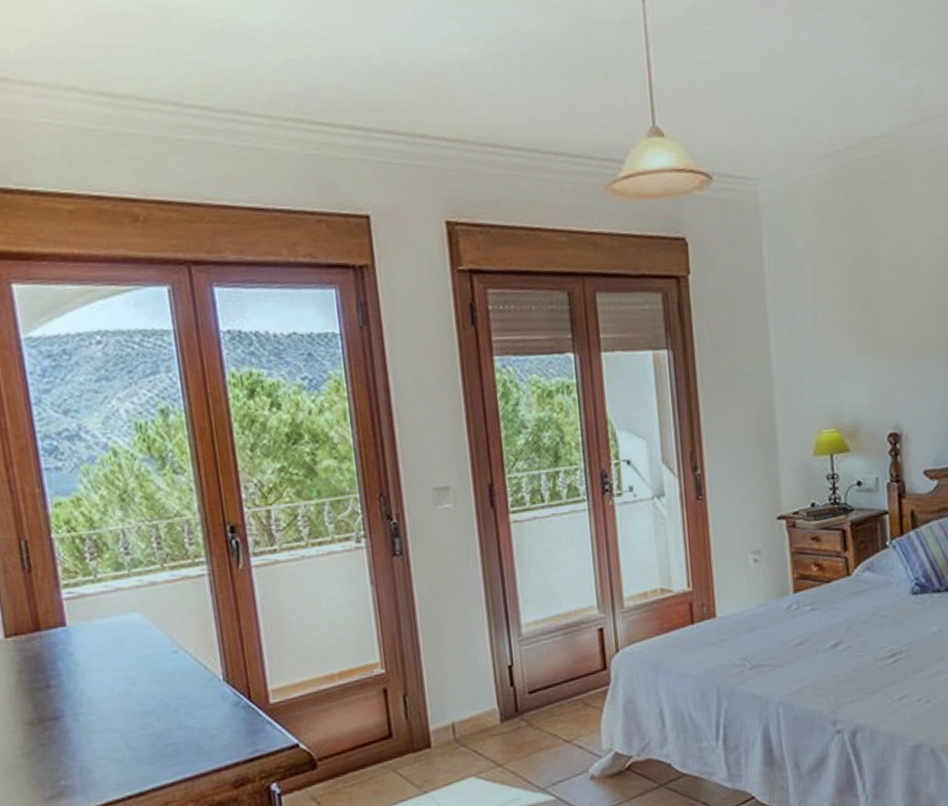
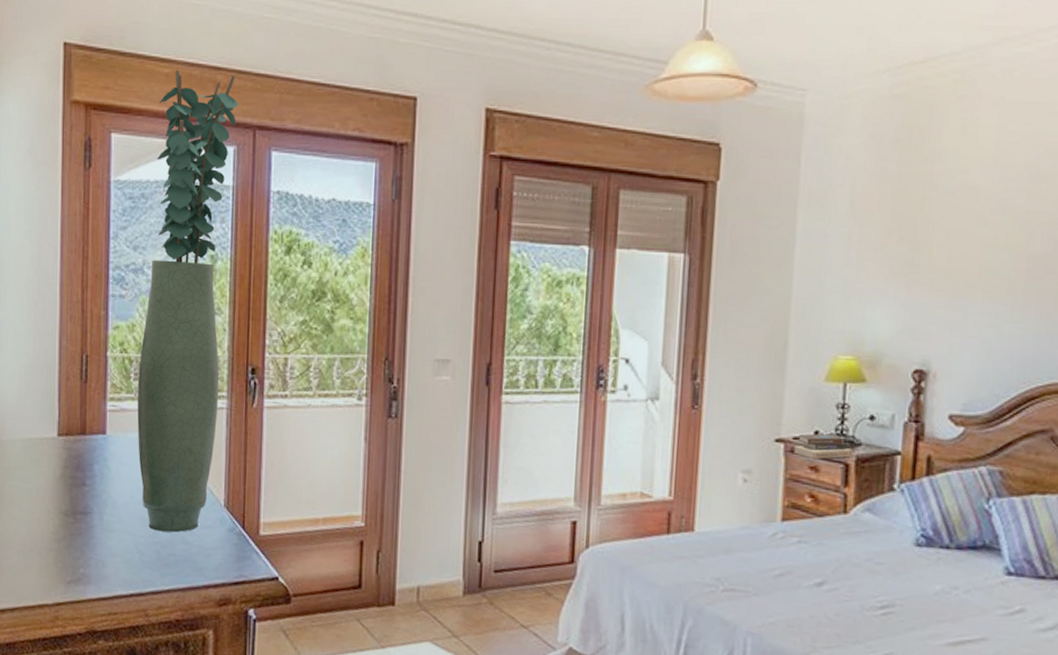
vase: none [67,205,202,722] -> present [137,70,239,533]

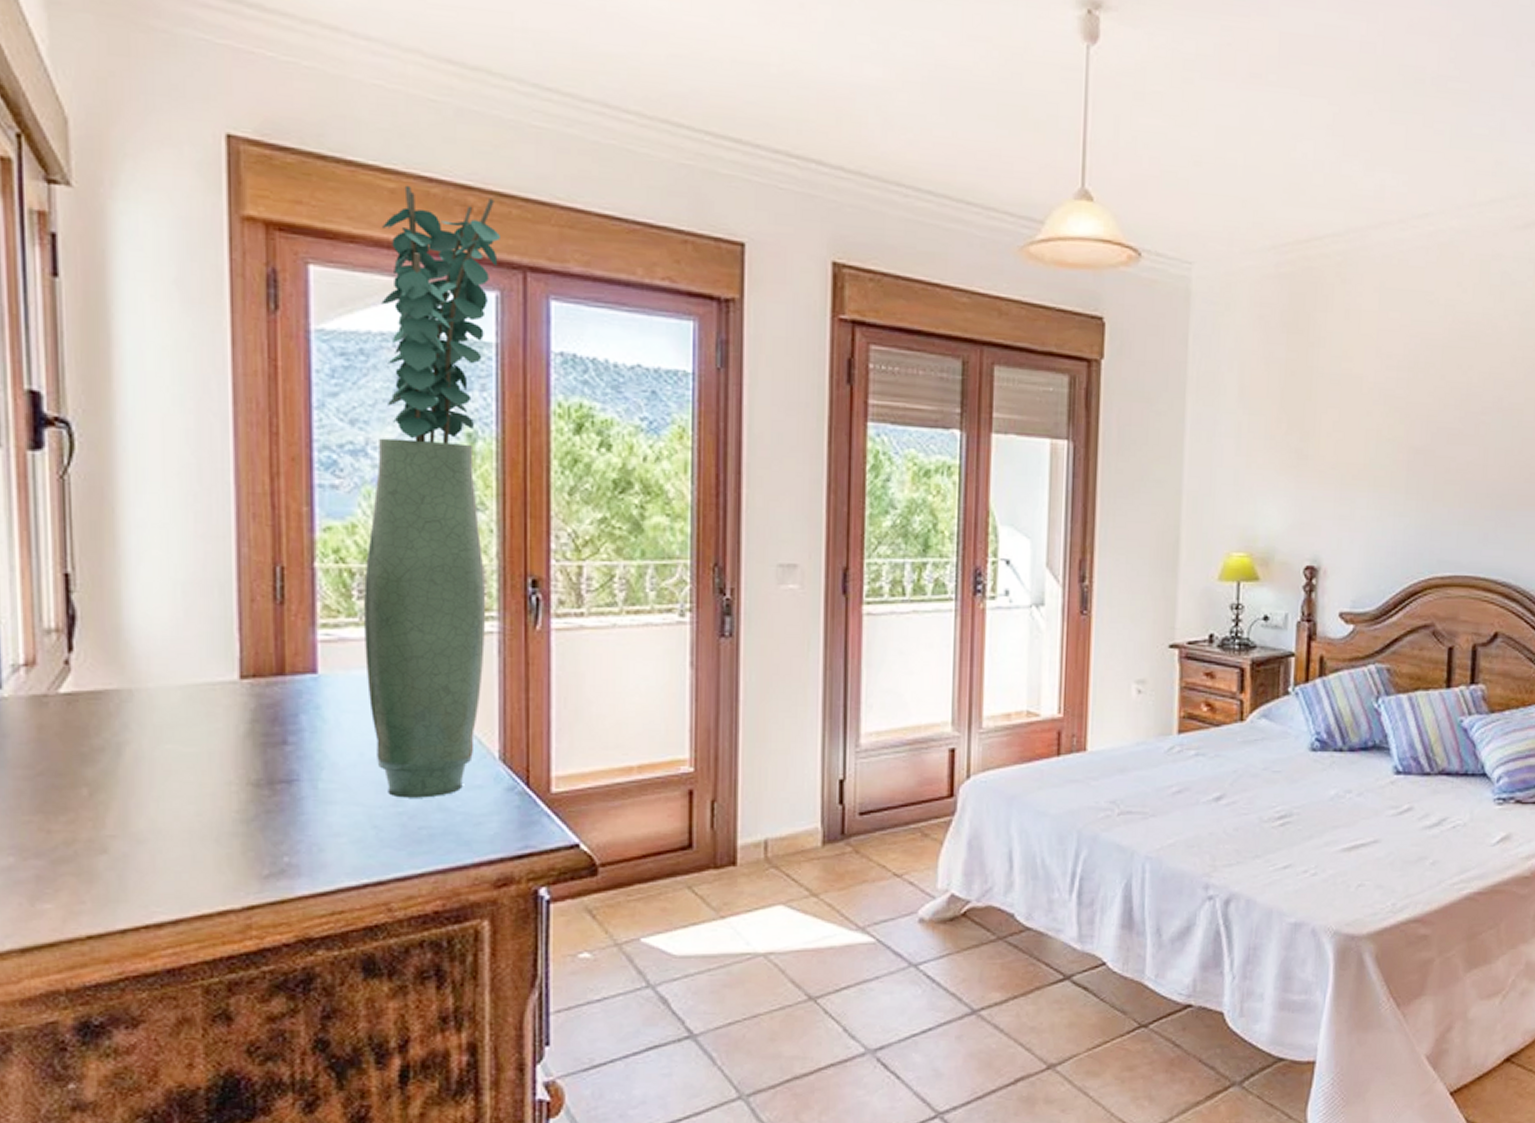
books: present [793,433,854,460] -> none [1188,637,1249,665]

